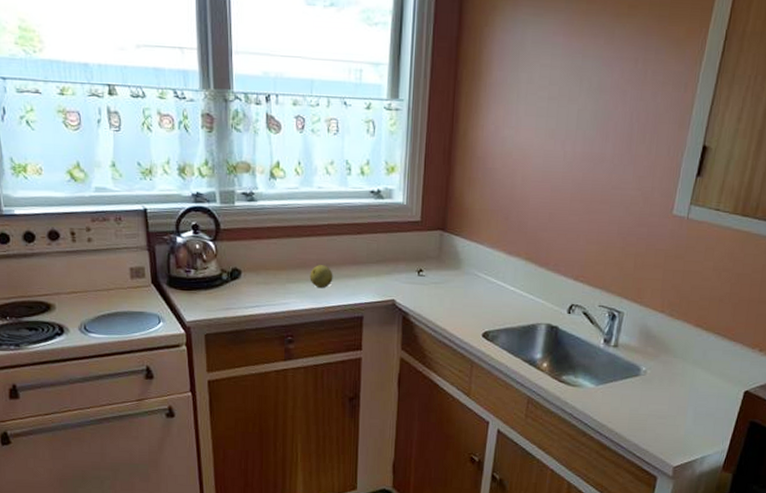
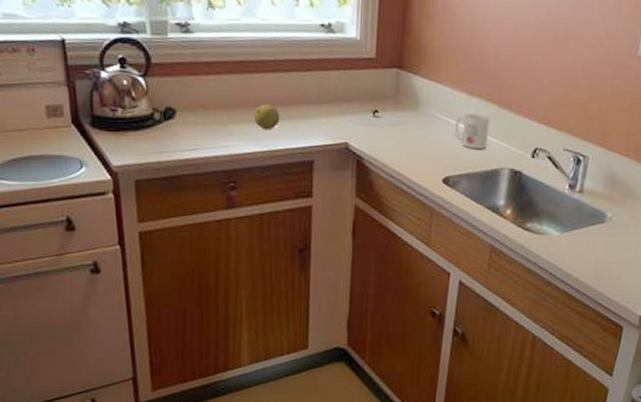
mug: none [493,271,528,305] -> present [454,112,490,149]

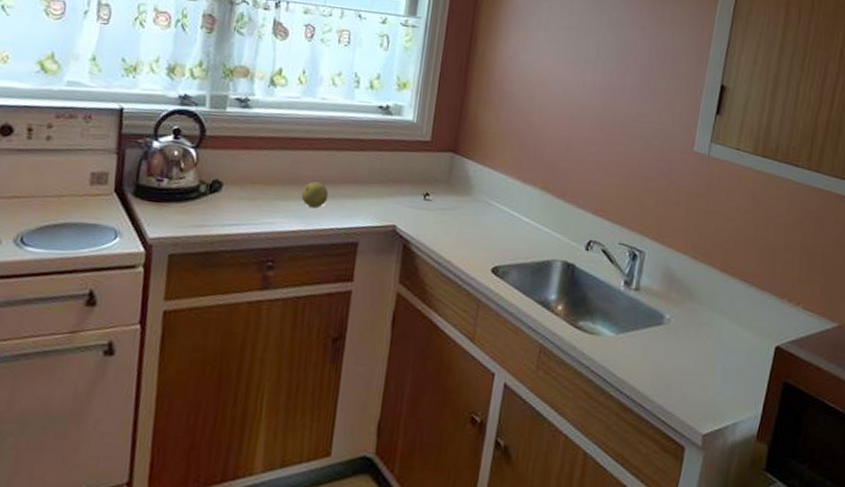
mug: present [454,112,490,149] -> none [506,200,543,239]

